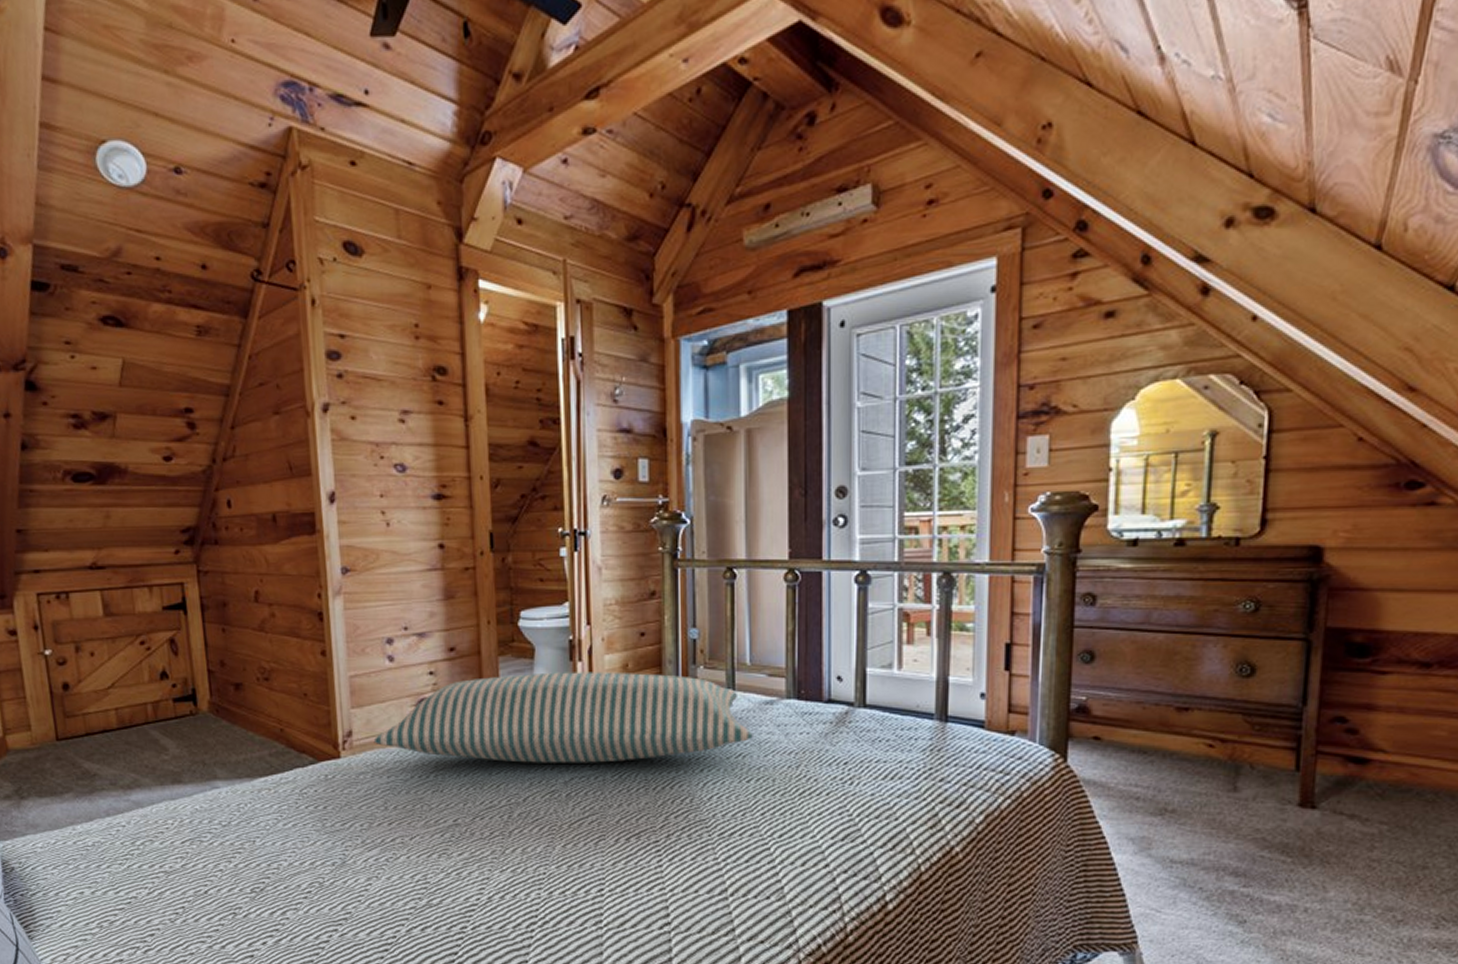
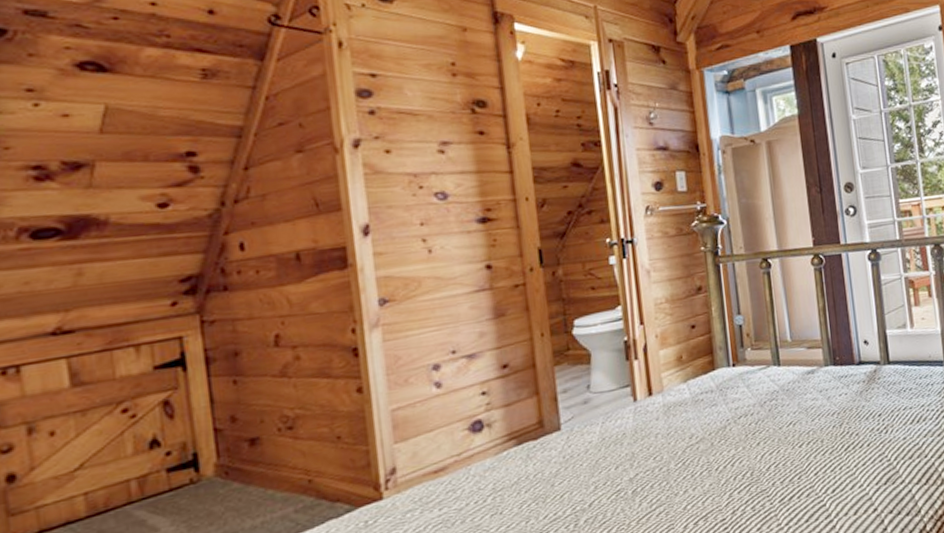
pillow: present [373,672,753,763] -> none [421,359,800,478]

